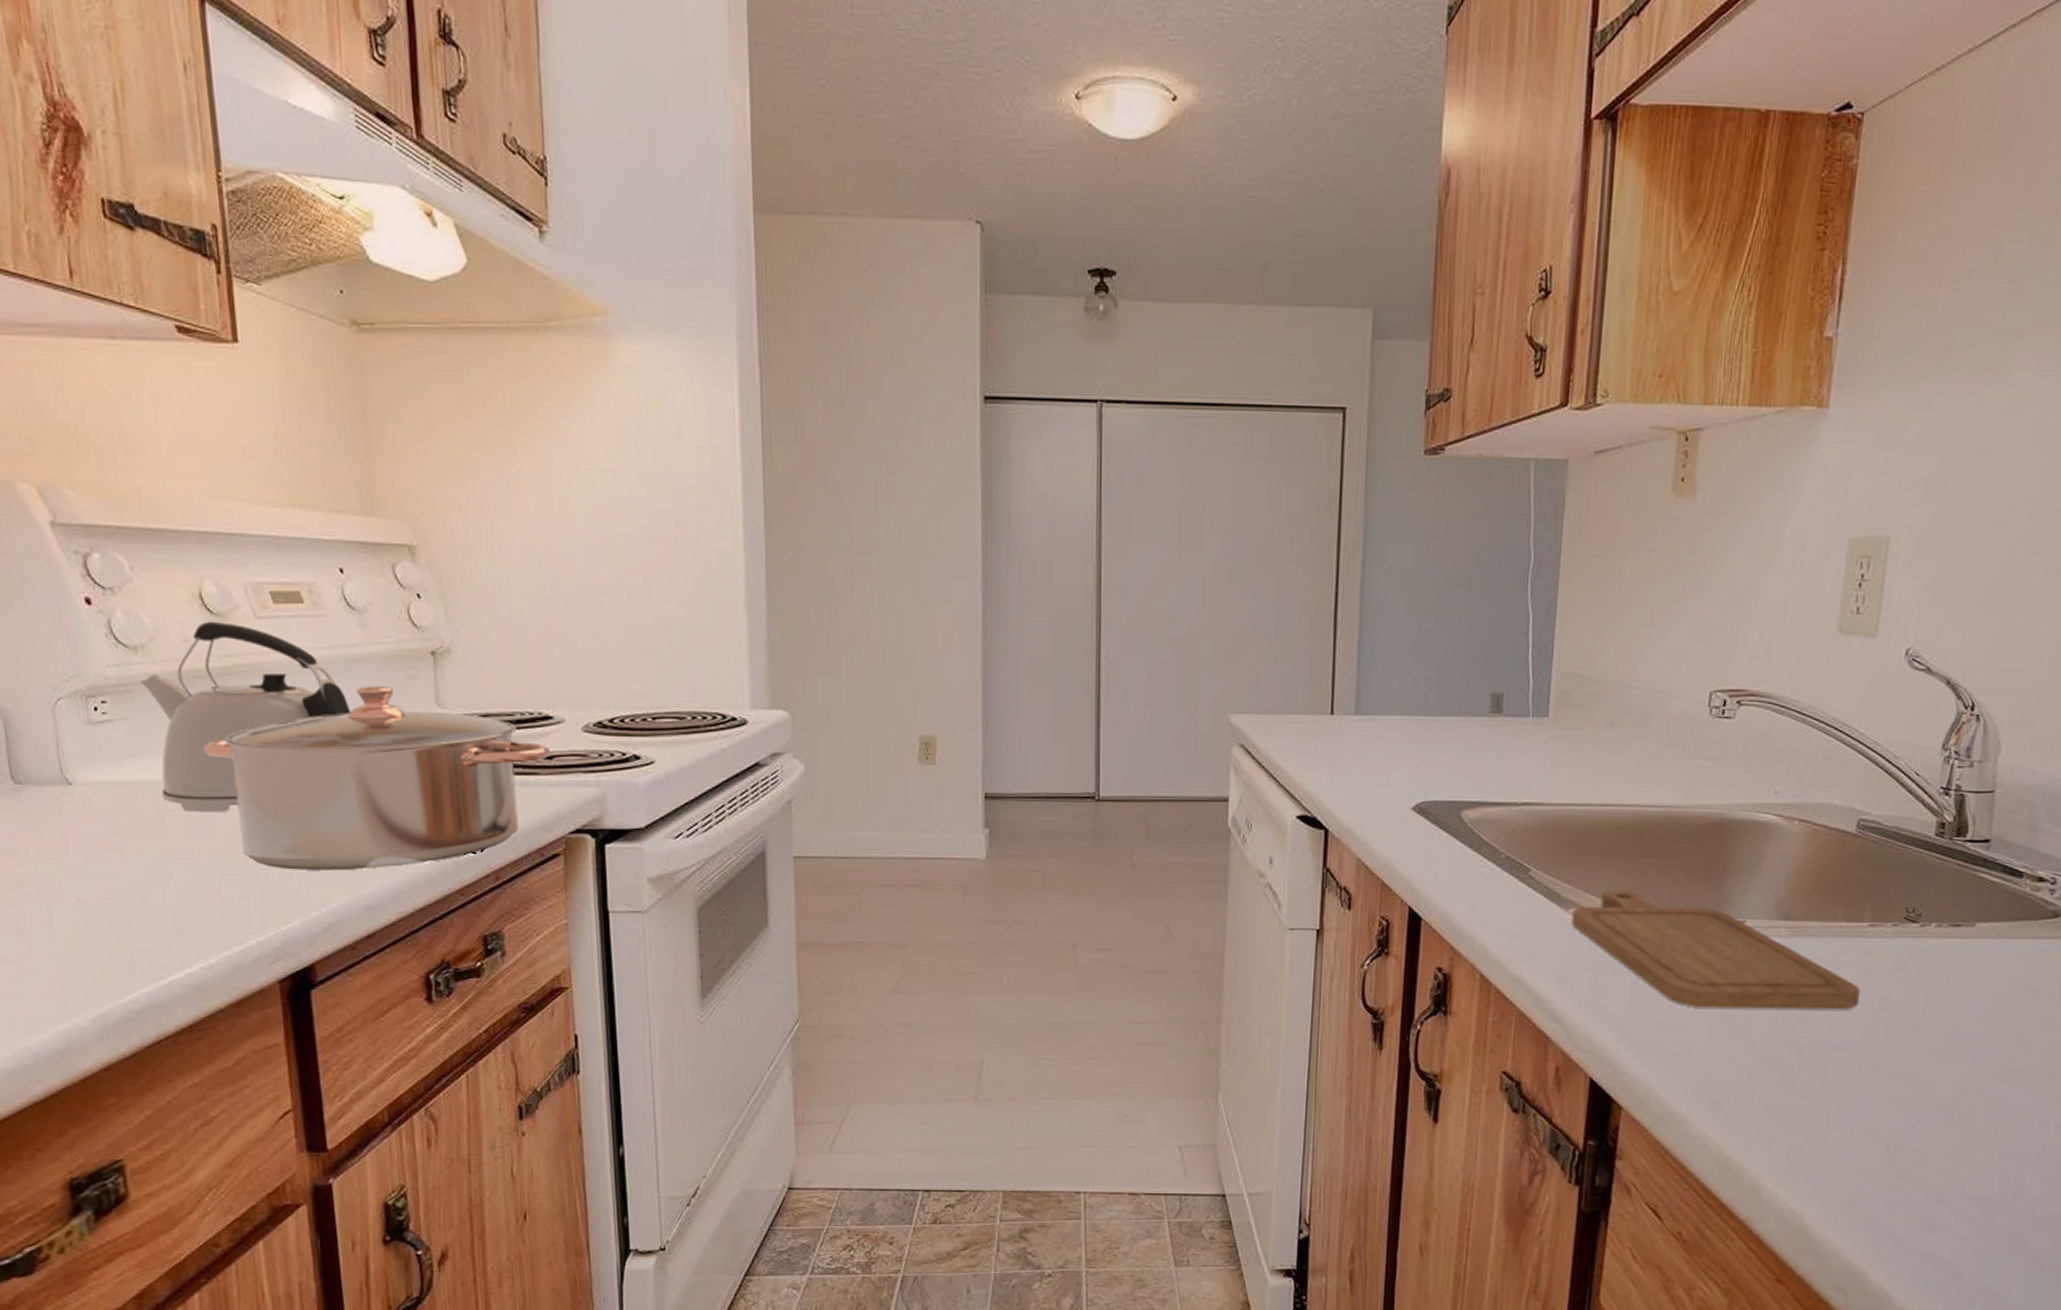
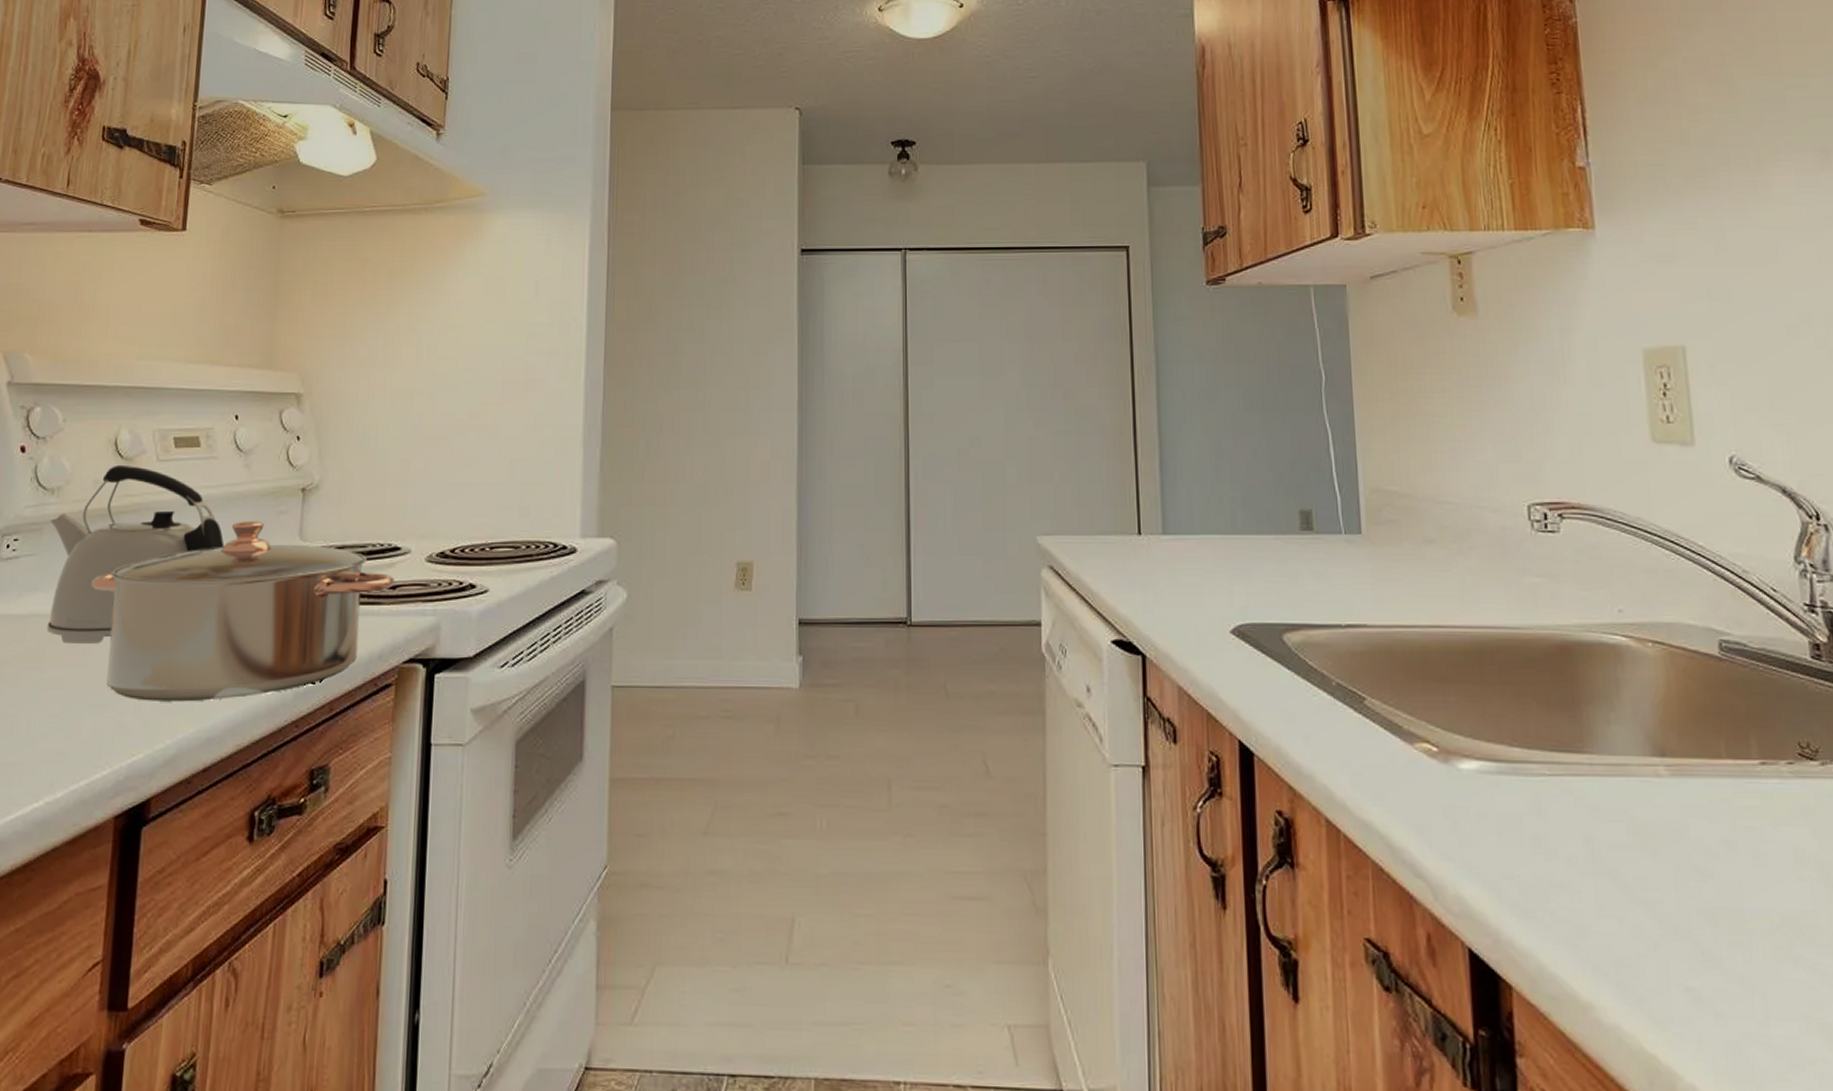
chopping board: present [1571,890,1861,1009] -> none [1418,722,1770,865]

